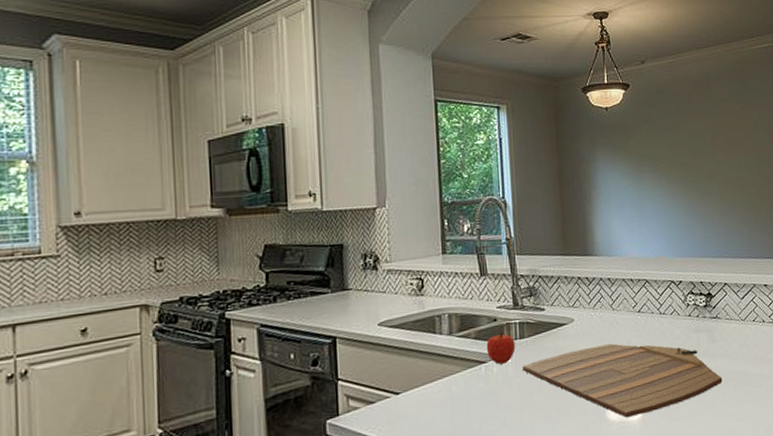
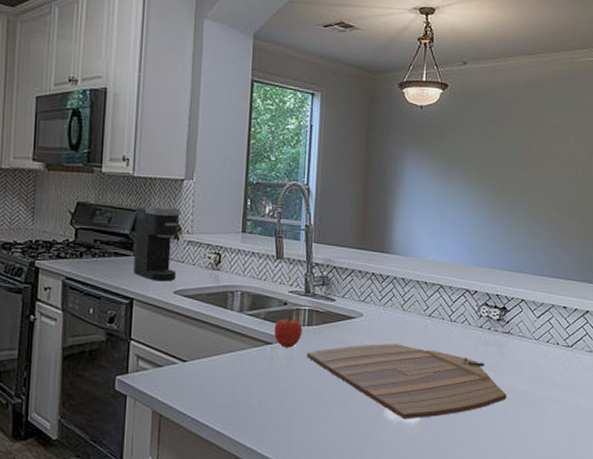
coffee maker: none [329,237,378,316] -> present [133,206,180,282]

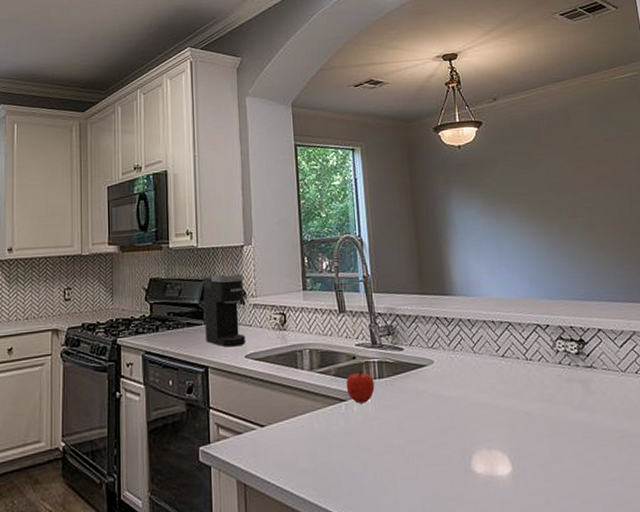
cutting board: present [307,344,507,420] -> none [382,389,604,472]

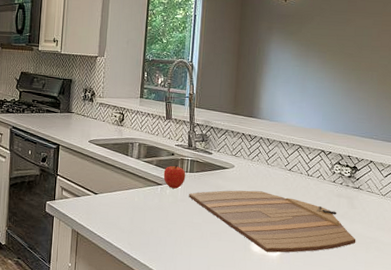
coffee maker: present [203,273,245,347] -> none [60,76,94,133]
cutting board: none [382,389,604,472] -> present [189,190,356,253]

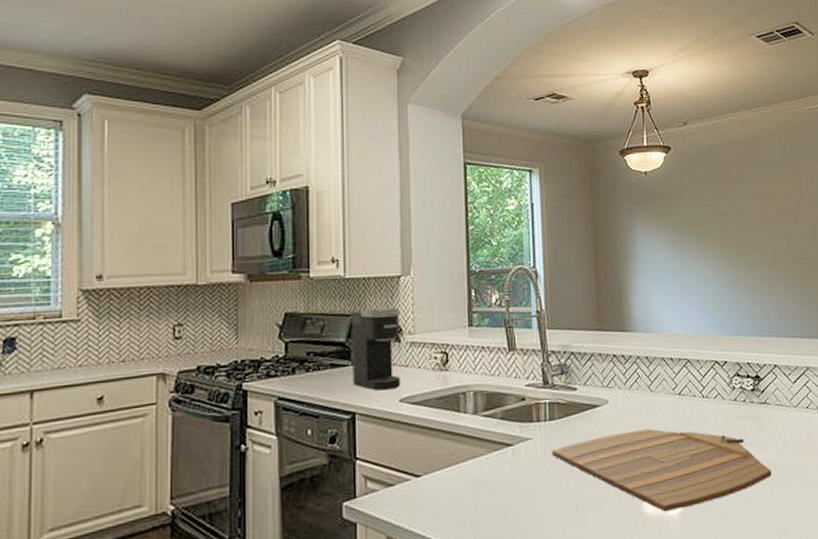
coffee maker: none [60,76,94,133] -> present [351,307,400,391]
fruit: present [163,165,186,189] -> none [513,414,545,448]

